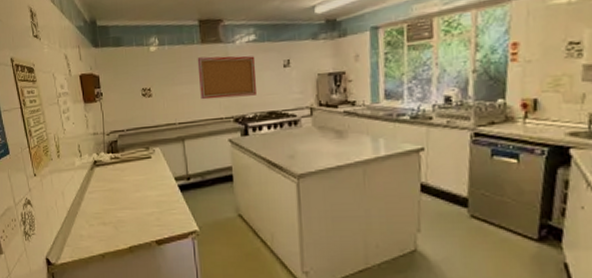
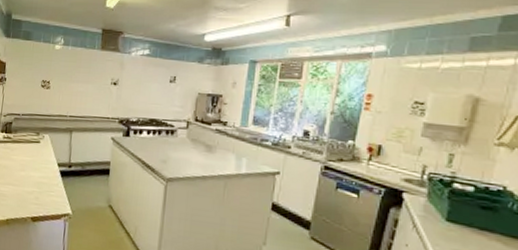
wall art: present [197,56,257,100] -> none [93,61,146,103]

